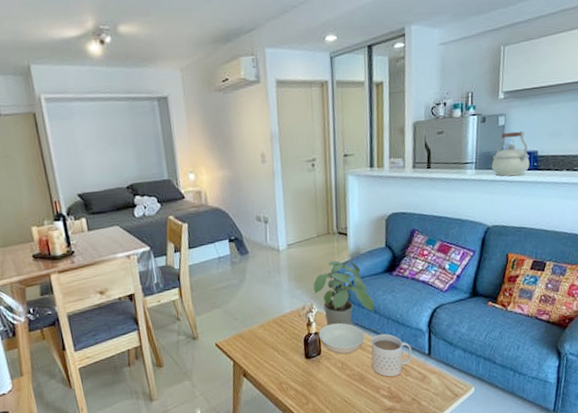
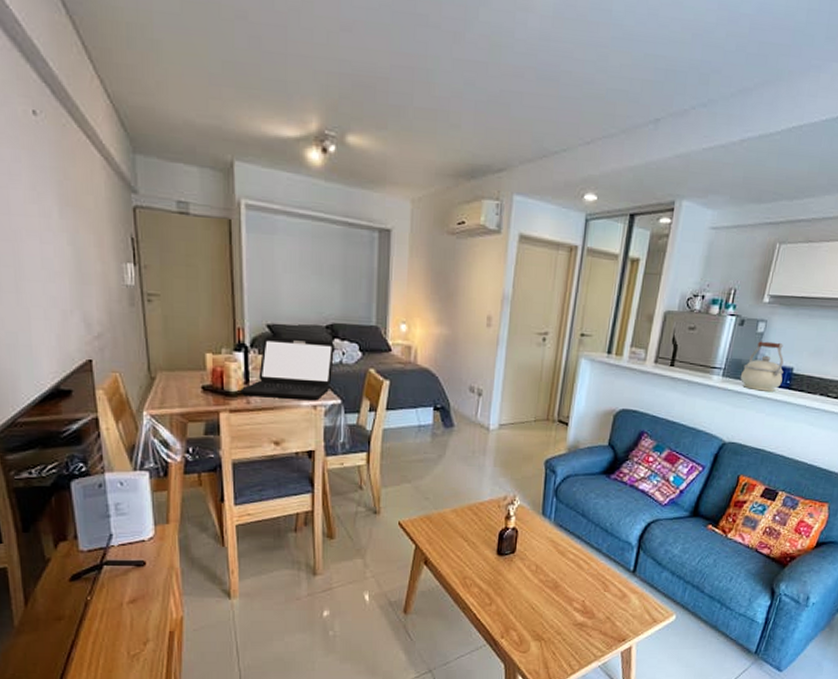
laptop: none [64,198,139,258] -> present [240,336,334,401]
potted plant: present [313,260,375,326] -> none [519,451,585,526]
bowl: present [318,322,365,355] -> none [516,521,568,557]
mug: present [371,333,412,377] -> none [569,541,616,590]

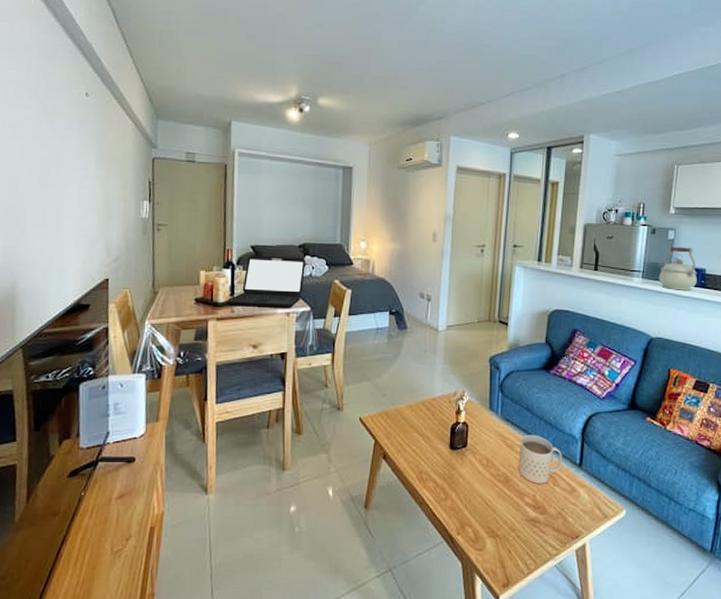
mug: none [569,541,616,590] -> present [518,434,562,484]

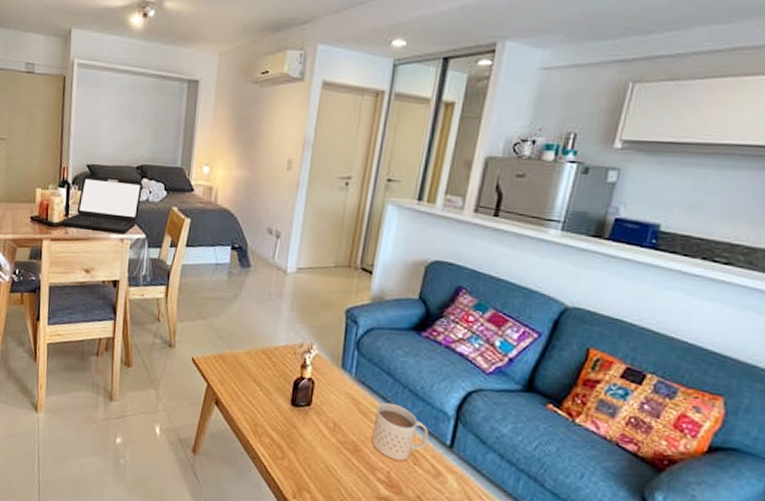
kettle: present [658,246,697,291] -> none [585,192,646,252]

